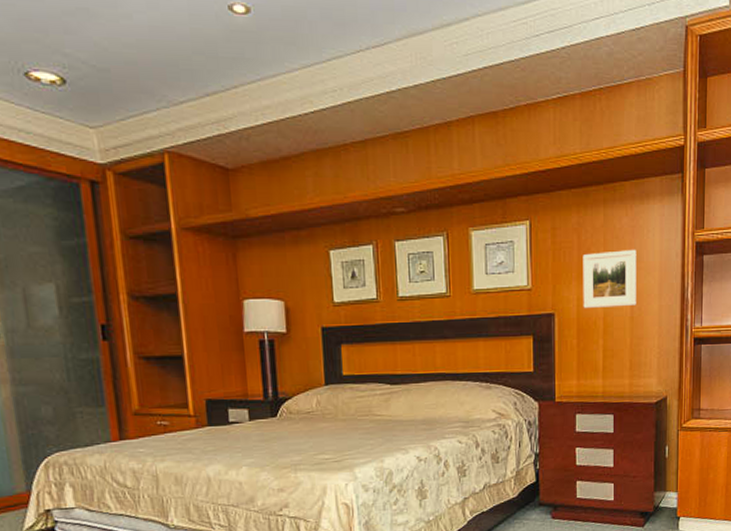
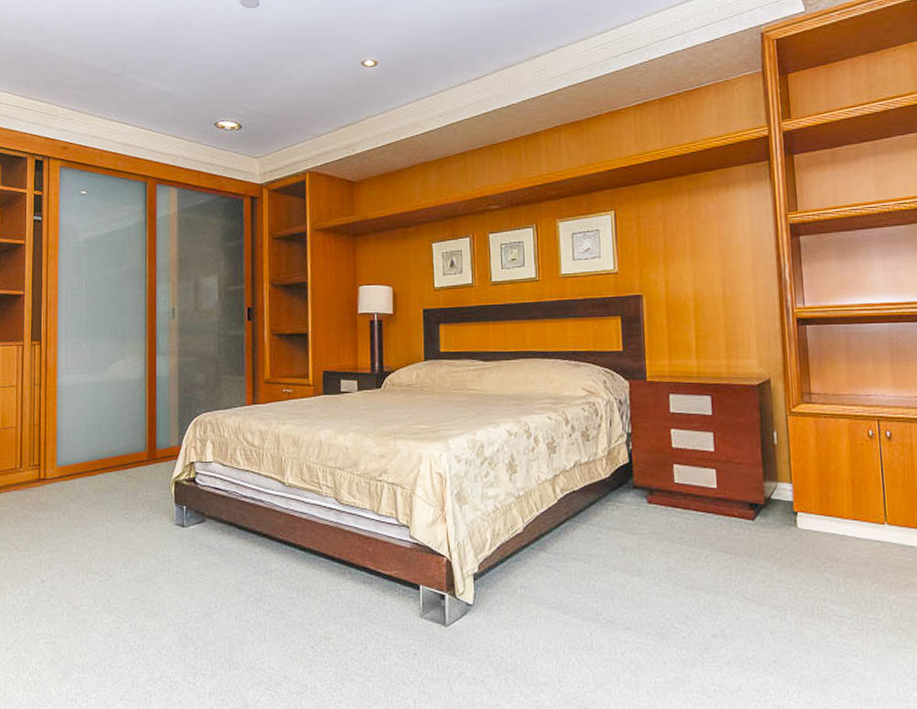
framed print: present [583,250,637,308] -> none [669,234,729,290]

